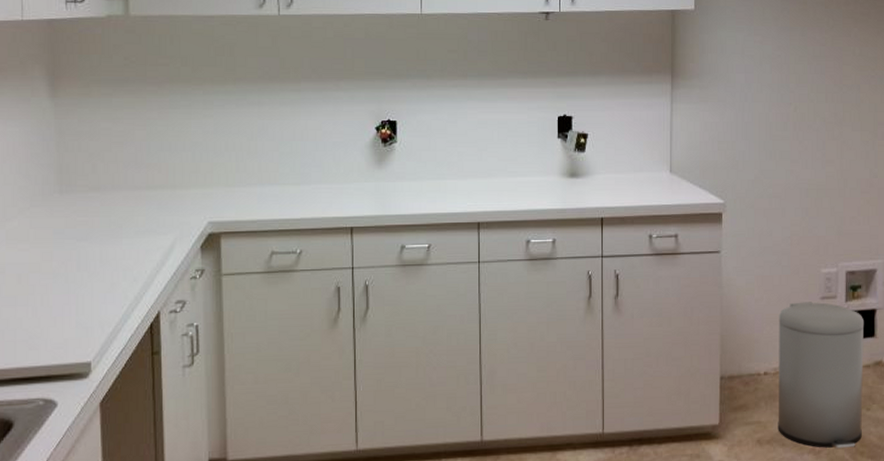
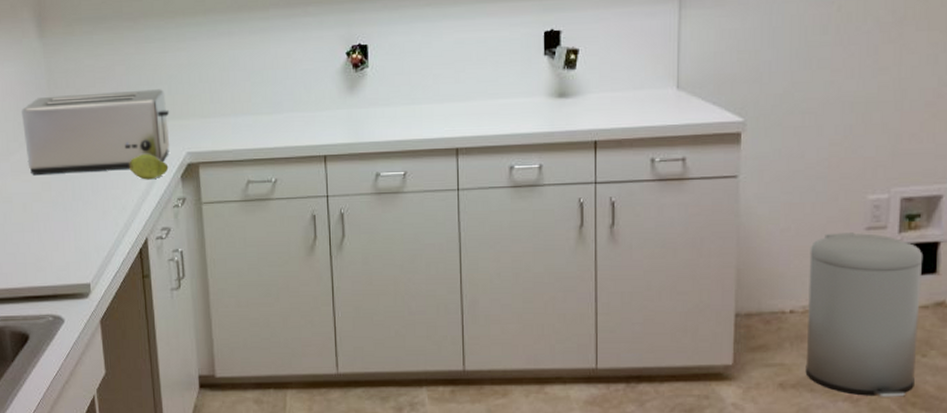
toaster: none [24,156,192,243] -> present [22,89,170,175]
fruit: none [144,222,188,250] -> present [129,153,169,180]

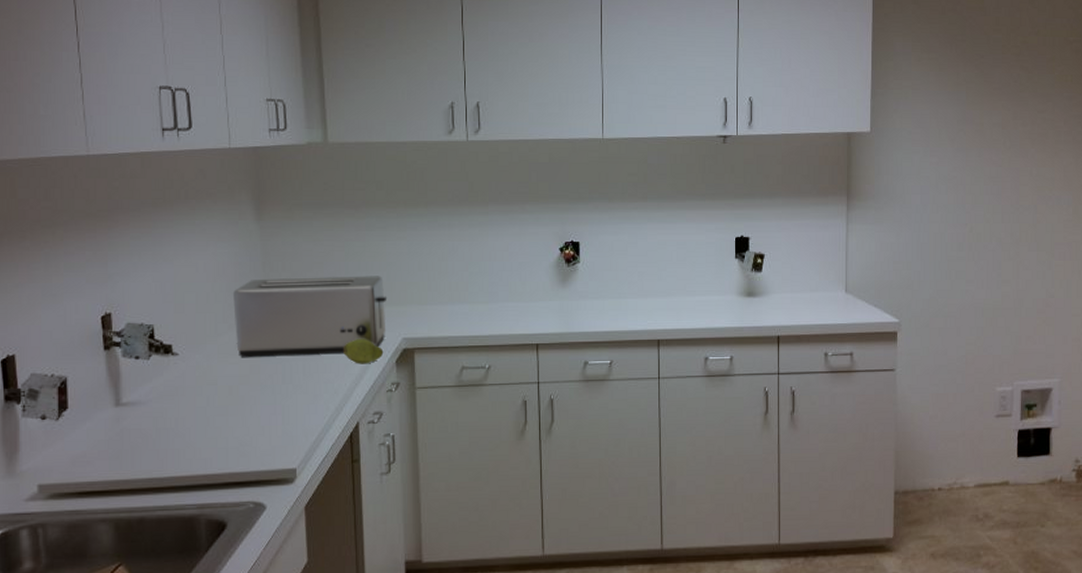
pedal bin: present [805,232,924,398] -> none [951,419,1040,565]

